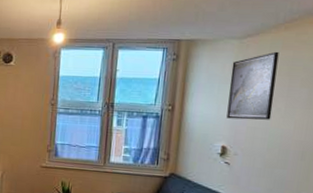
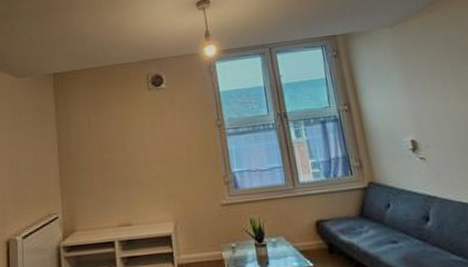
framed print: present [226,51,279,120] -> none [391,34,448,109]

